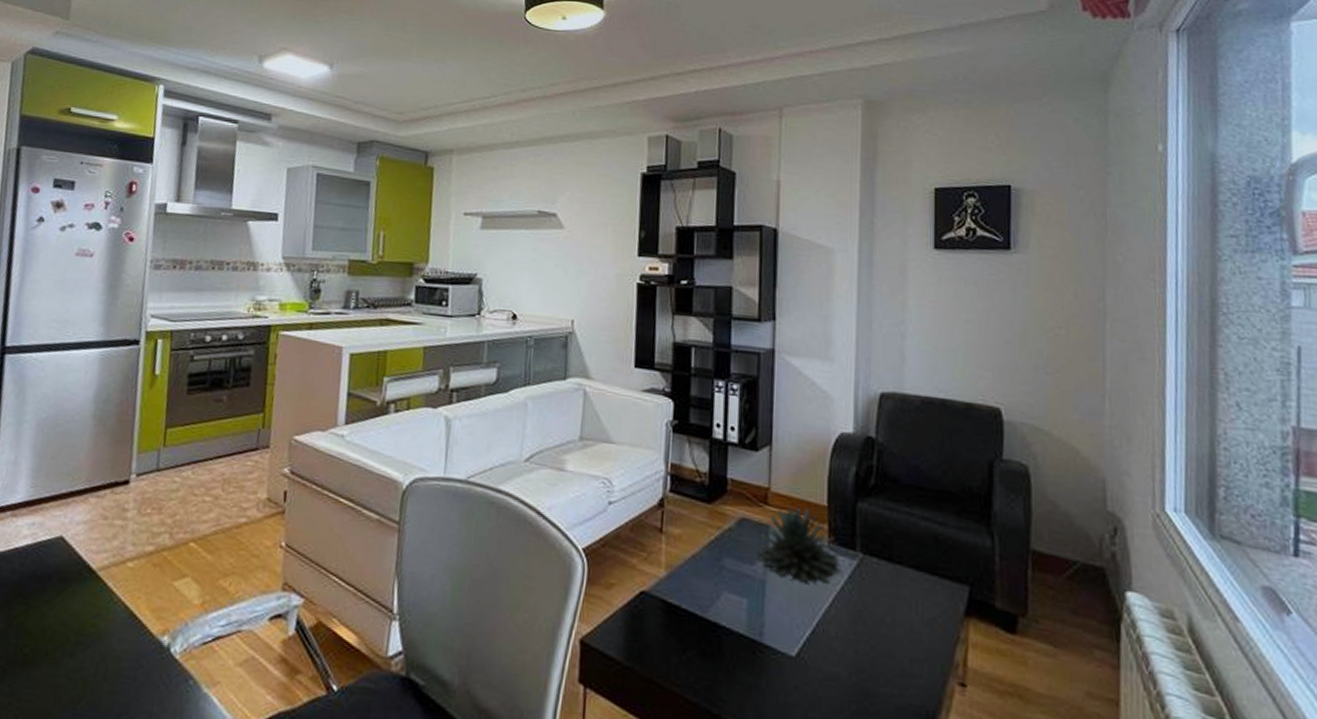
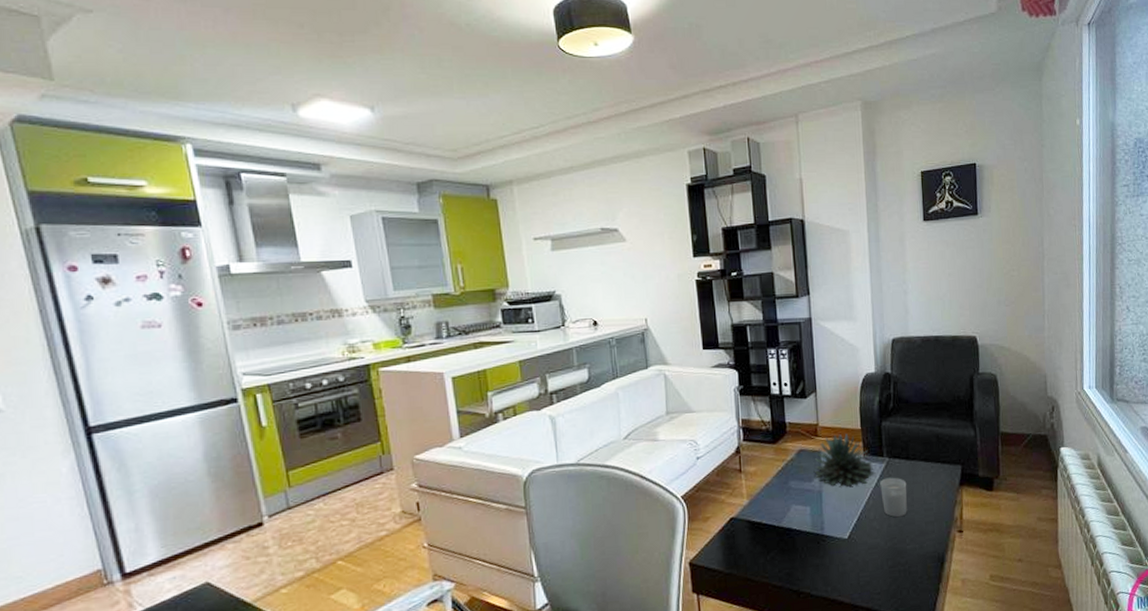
candle holder: none [848,581,887,643] -> present [880,477,907,518]

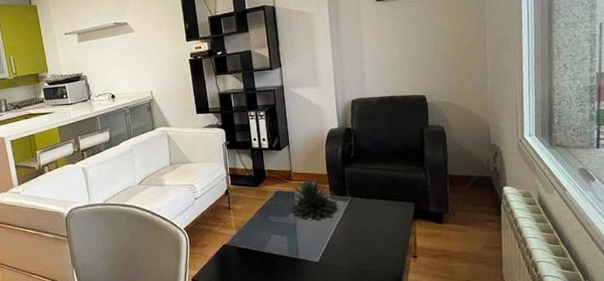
candle holder: present [880,477,907,518] -> none [344,212,368,245]

